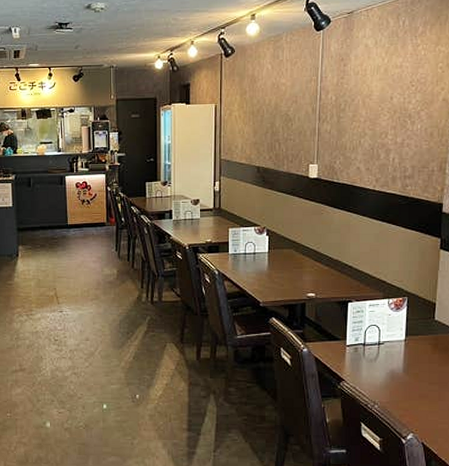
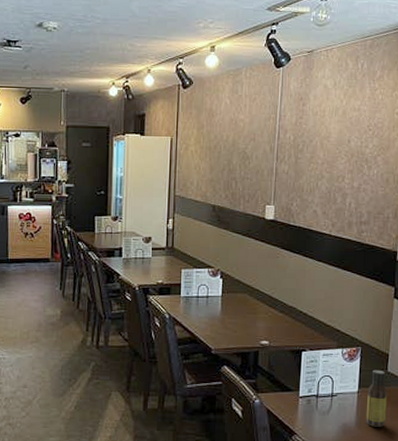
sauce bottle: none [414,318,434,373] -> present [366,369,387,427]

